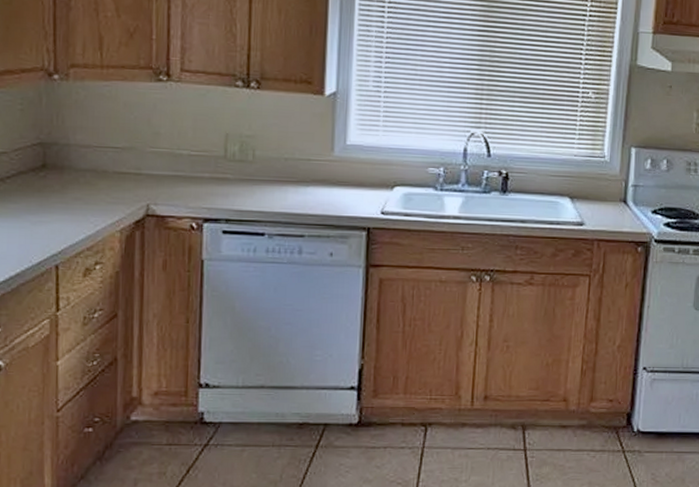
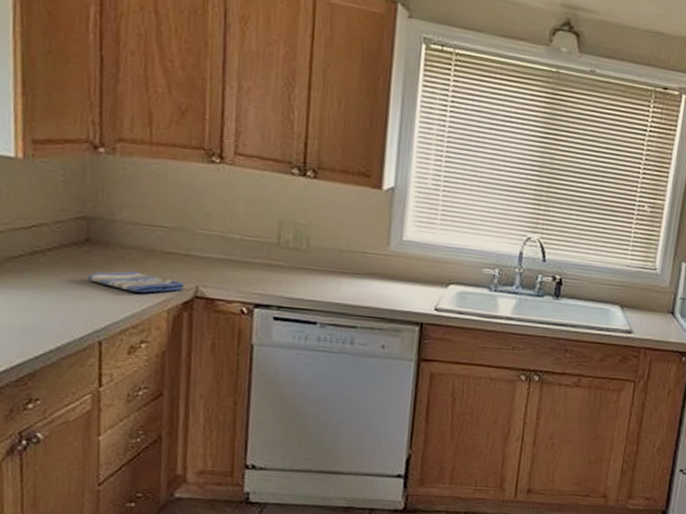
dish towel: none [44,193,136,214] -> present [87,270,184,293]

